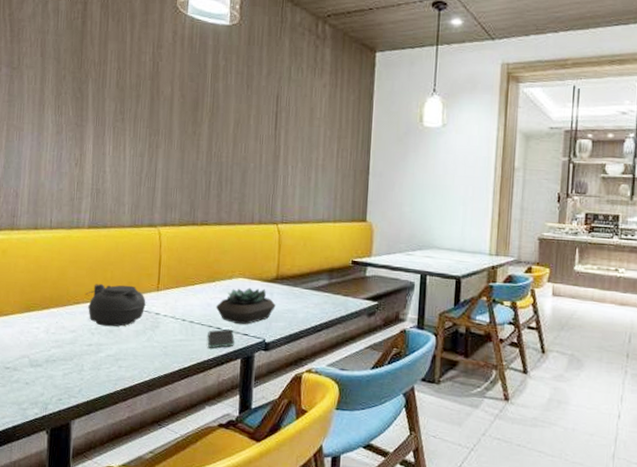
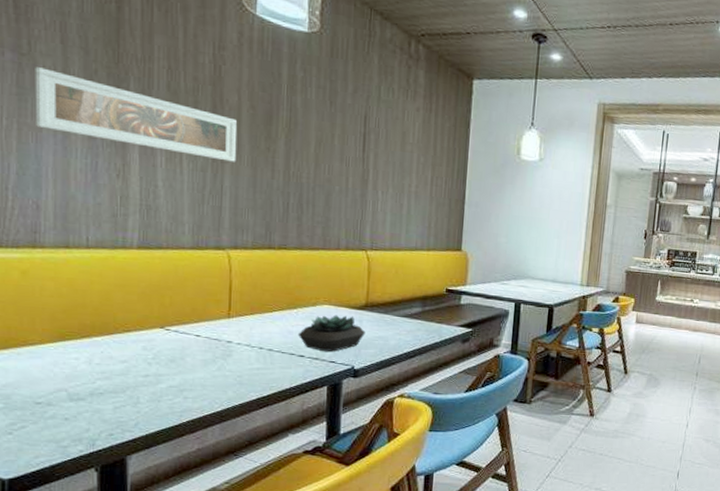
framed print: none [20,78,170,147] -> present [35,67,238,162]
teapot: present [86,284,146,327] -> none [138,310,215,357]
smartphone: present [207,329,235,348] -> none [289,356,320,376]

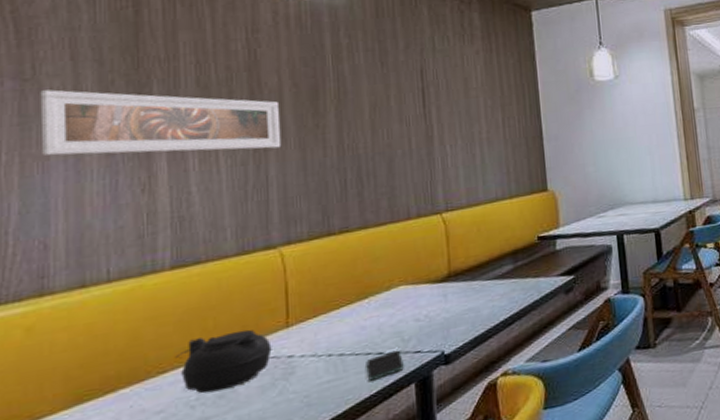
teapot: none [138,310,215,357] -> present [175,329,272,394]
smartphone: none [289,356,320,376] -> present [366,350,404,381]
succulent plant: present [297,315,366,352] -> none [372,292,452,343]

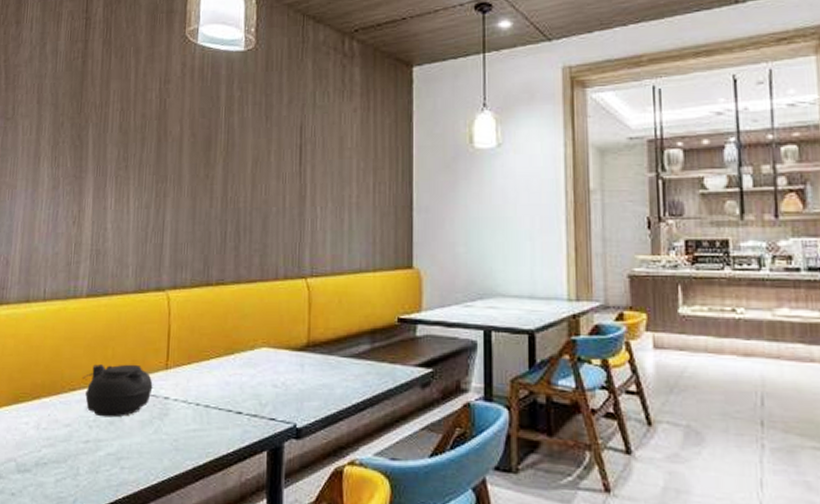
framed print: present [40,89,282,156] -> none [12,128,179,195]
smartphone: present [366,350,404,381] -> none [226,413,259,439]

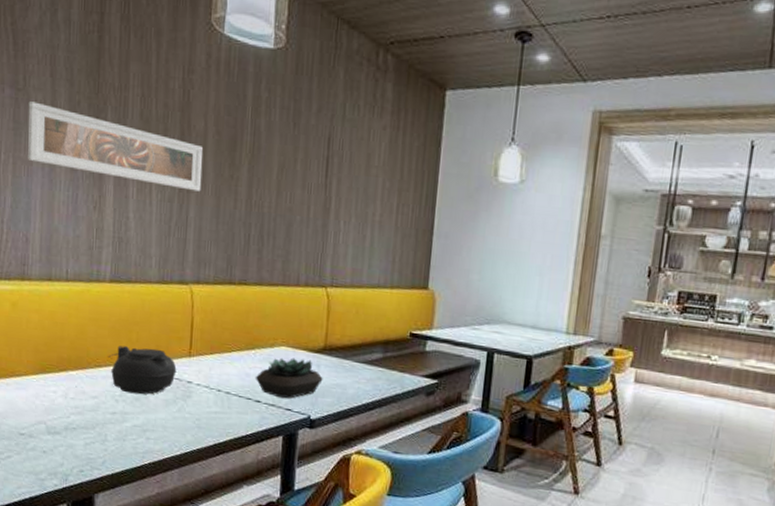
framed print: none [12,128,179,195] -> present [27,101,203,192]
succulent plant: none [235,359,308,407] -> present [255,358,323,399]

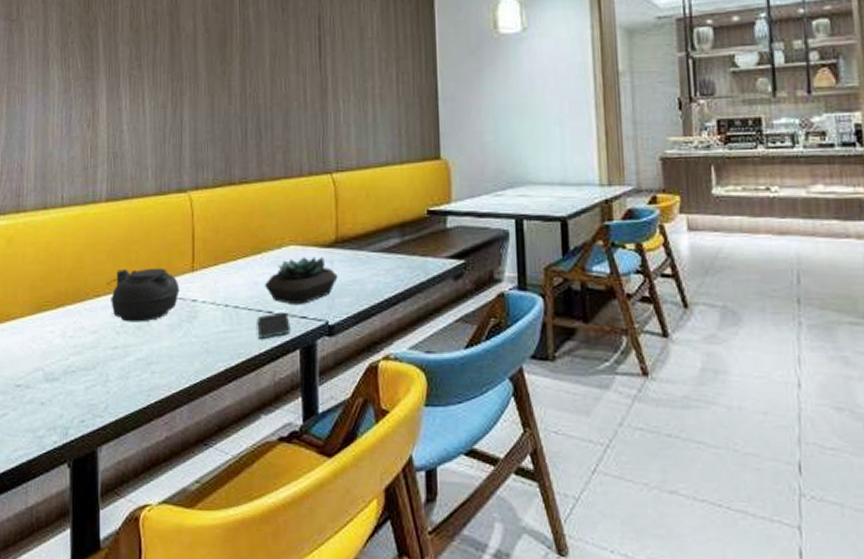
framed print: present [27,101,203,192] -> none [21,30,194,93]
smartphone: none [245,402,276,423] -> present [257,312,290,339]

